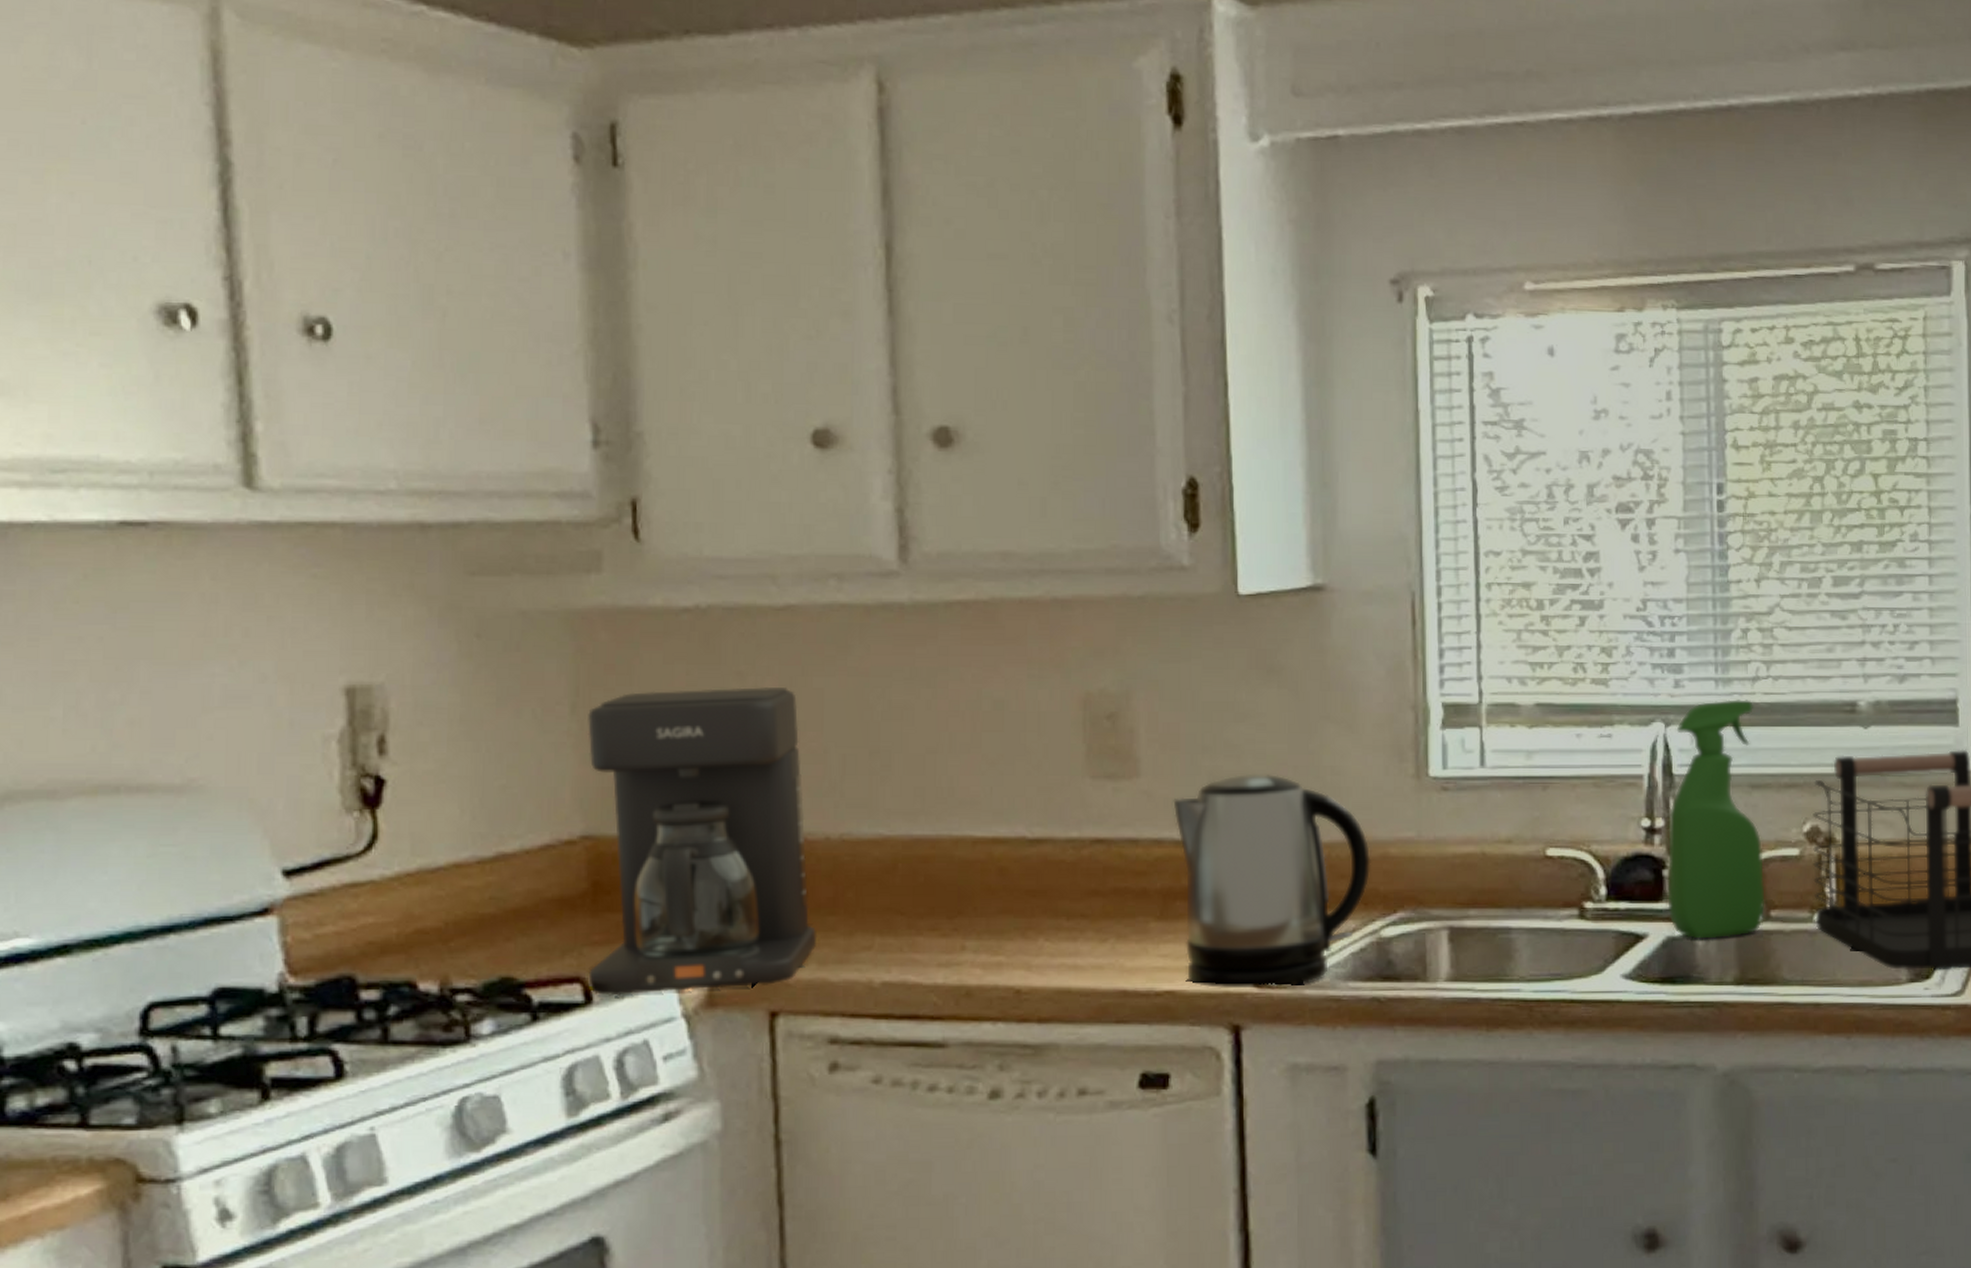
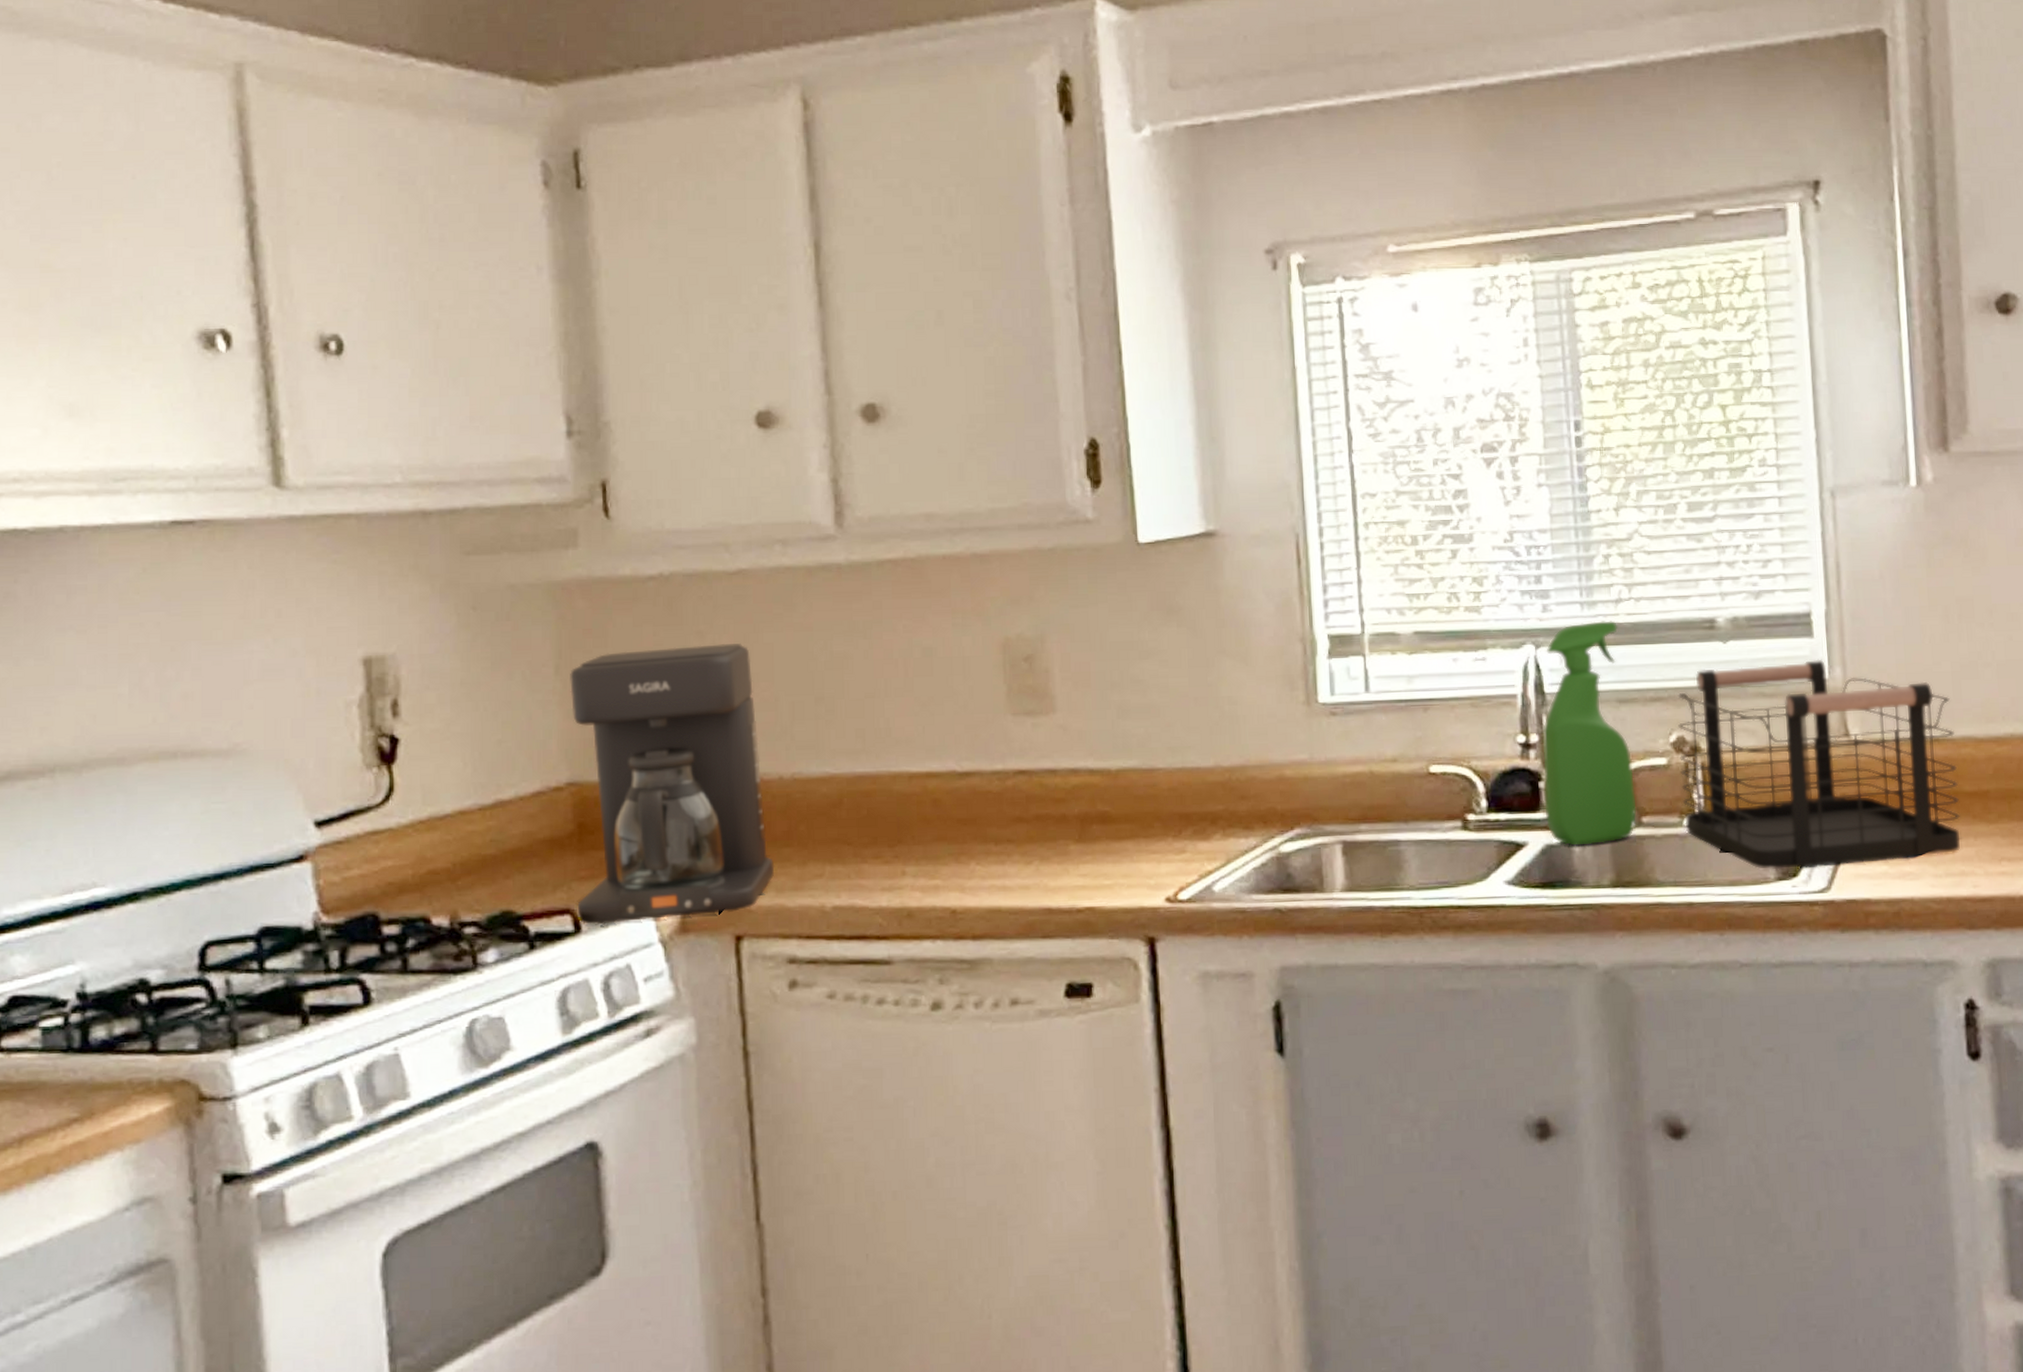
kettle: present [1173,773,1371,989] -> none [1086,705,1269,905]

